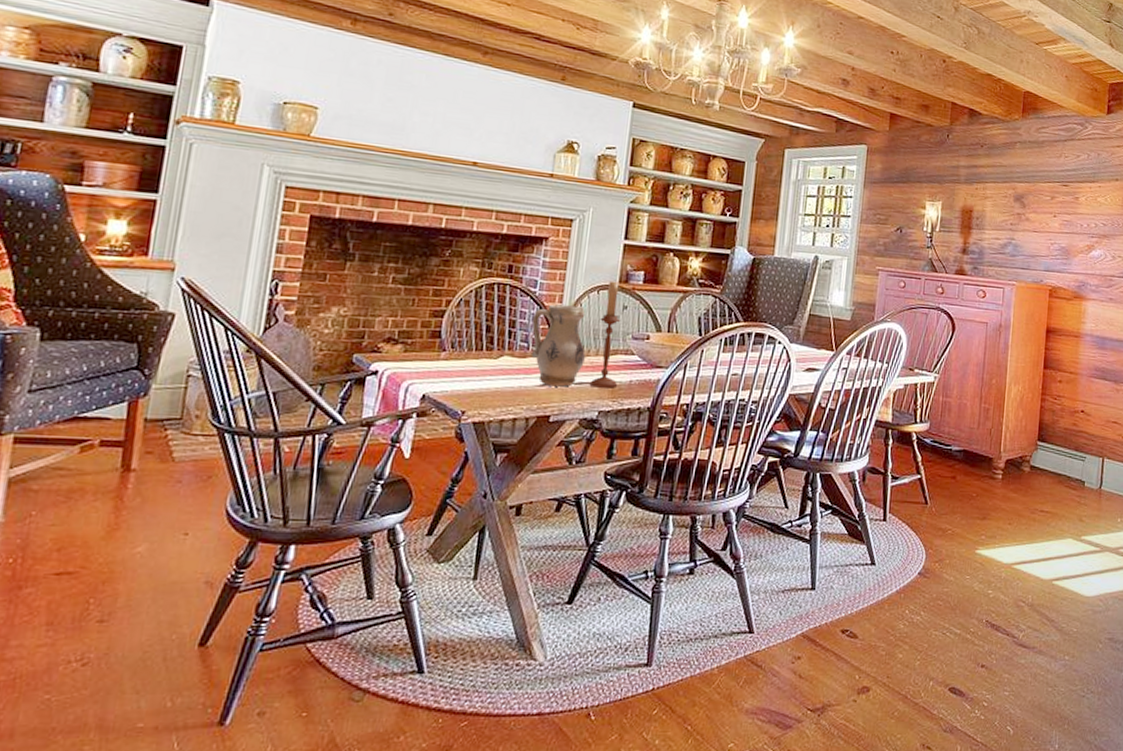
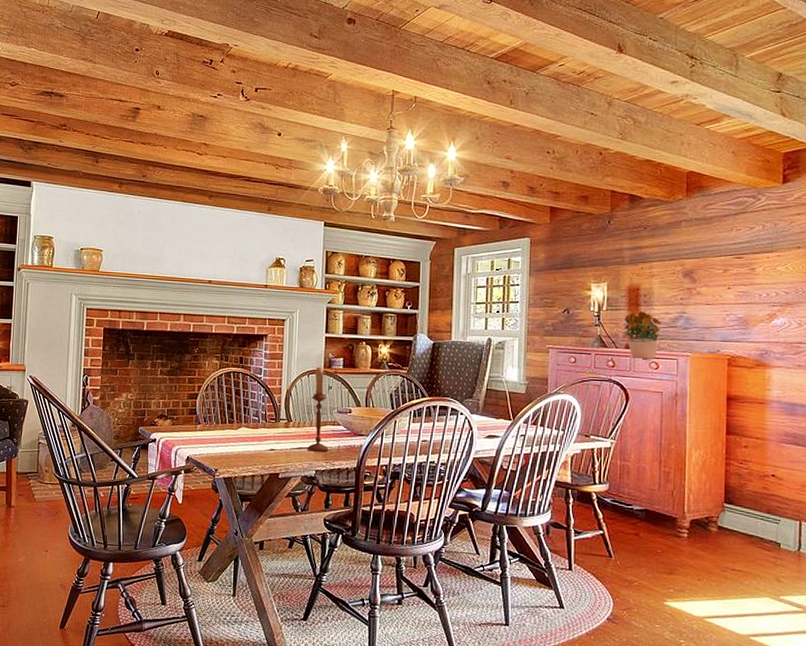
ceramic pitcher: present [530,304,586,387] -> none [260,387,302,451]
flowerpot: none [955,232,991,288] -> present [624,310,662,360]

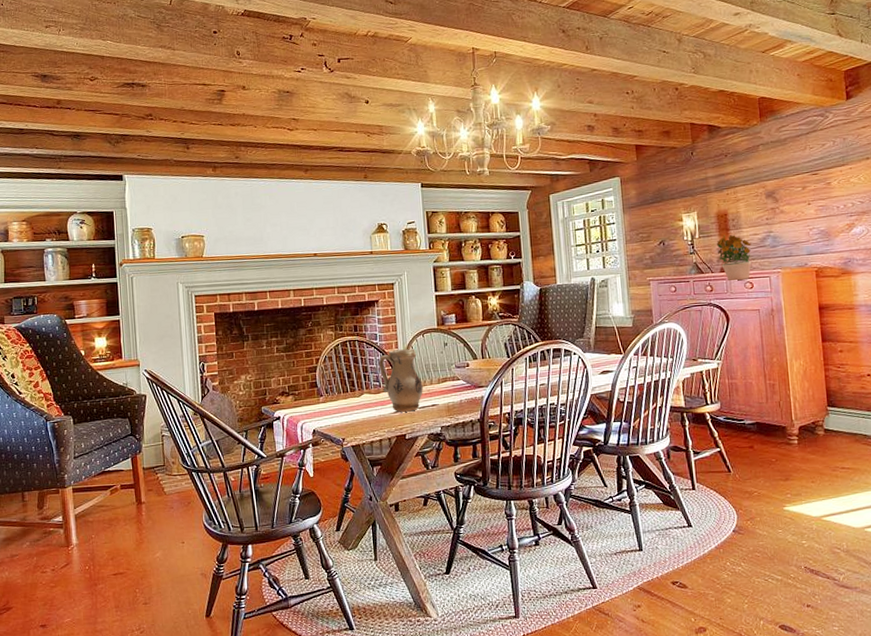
ceramic pitcher: none [260,387,302,451] -> present [378,349,423,412]
candlestick: present [307,365,329,452] -> none [428,324,452,409]

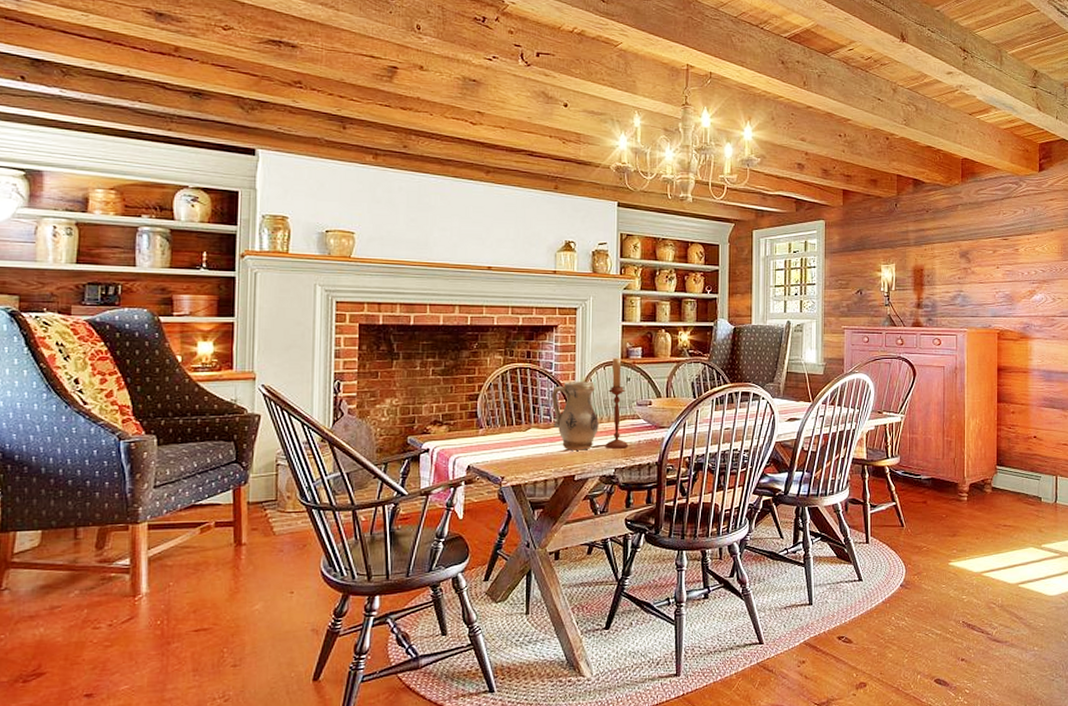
candlestick: none [428,324,452,409] -> present [605,356,629,449]
flowerpot: present [716,234,752,281] -> none [910,289,943,337]

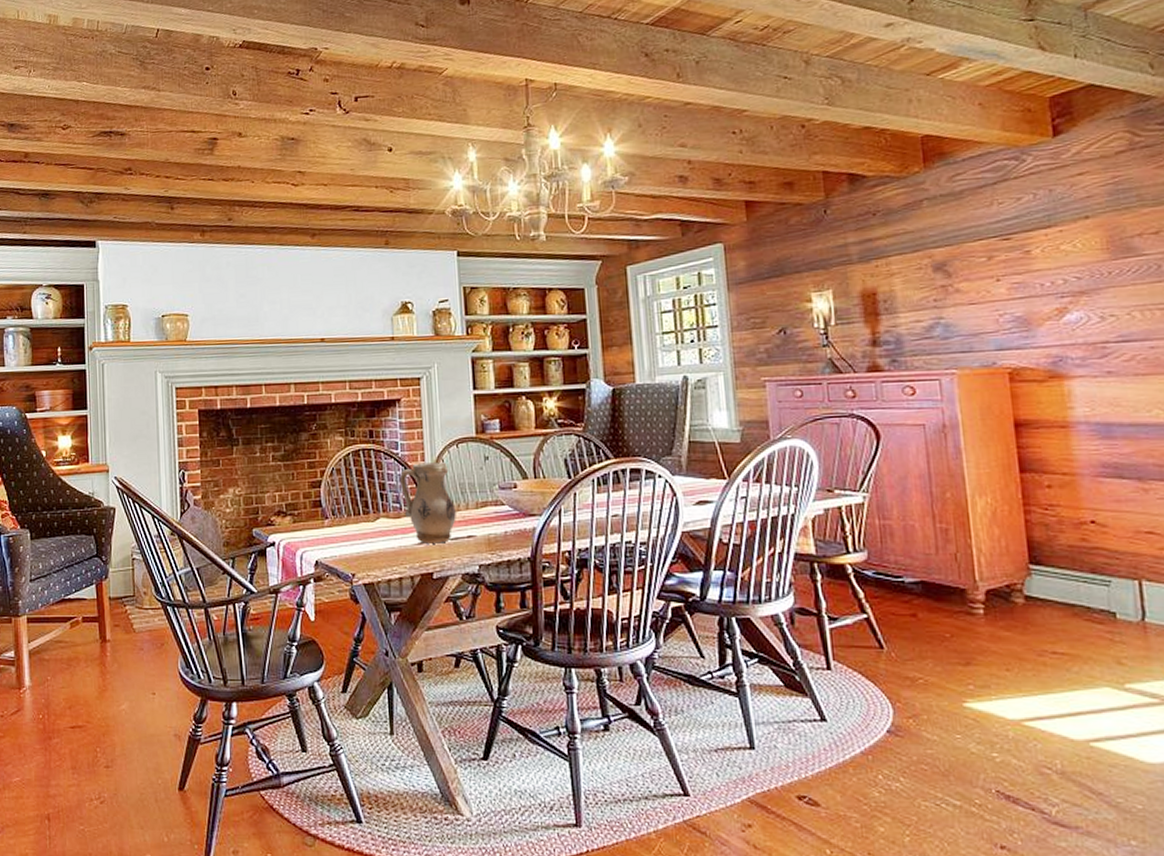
candlestick: present [605,356,629,449] -> none [464,431,494,541]

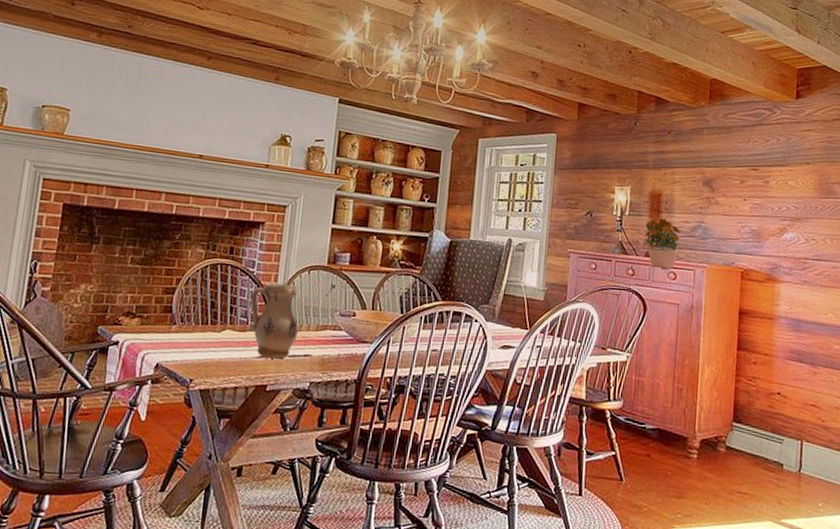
flowerpot: none [860,321,913,385] -> present [645,216,681,270]

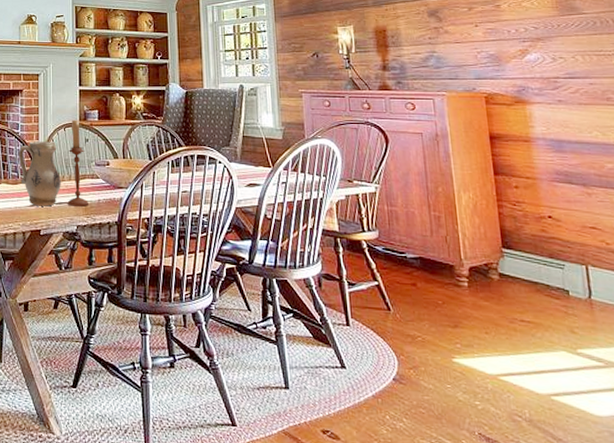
candlestick: none [301,261,329,361] -> present [67,118,90,207]
flowerpot: present [645,216,681,270] -> none [374,51,413,101]

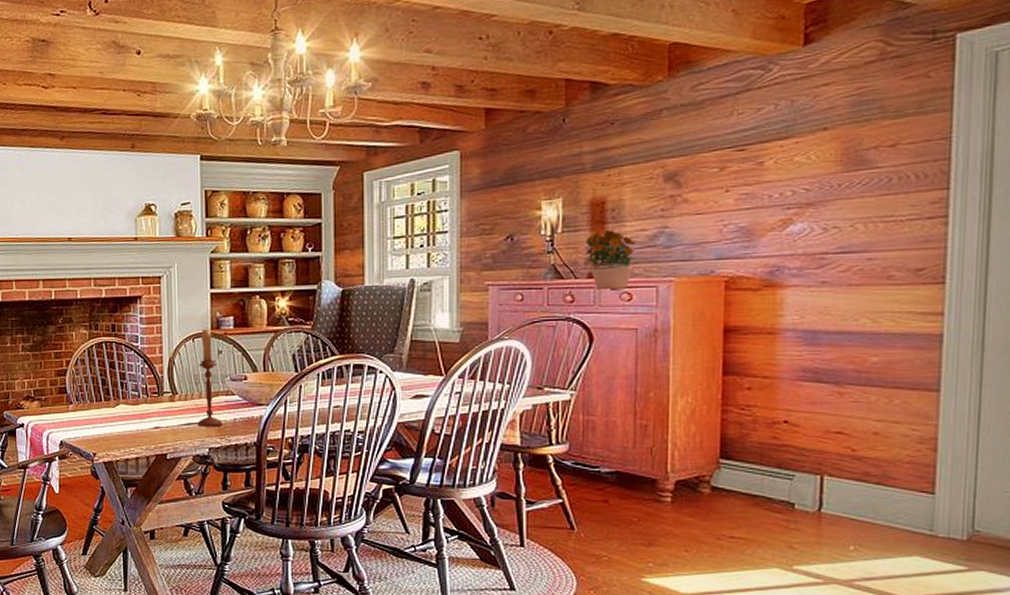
ceramic pitcher: present [18,141,61,207] -> none [138,355,190,428]
flowerpot: none [374,51,413,101] -> present [585,229,636,291]

